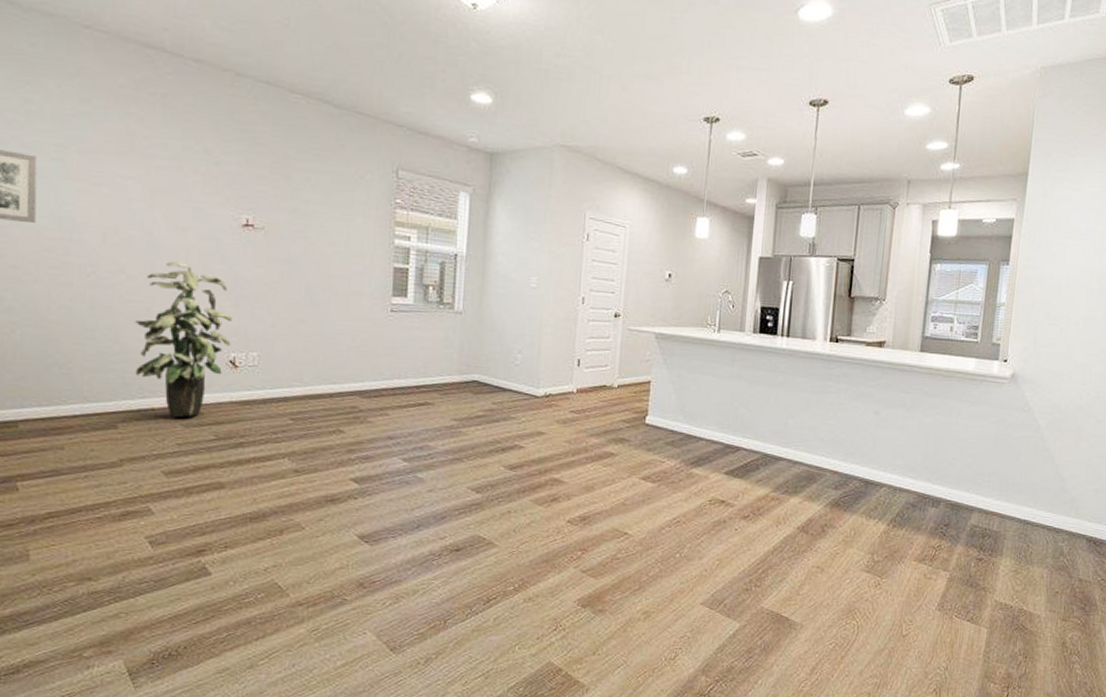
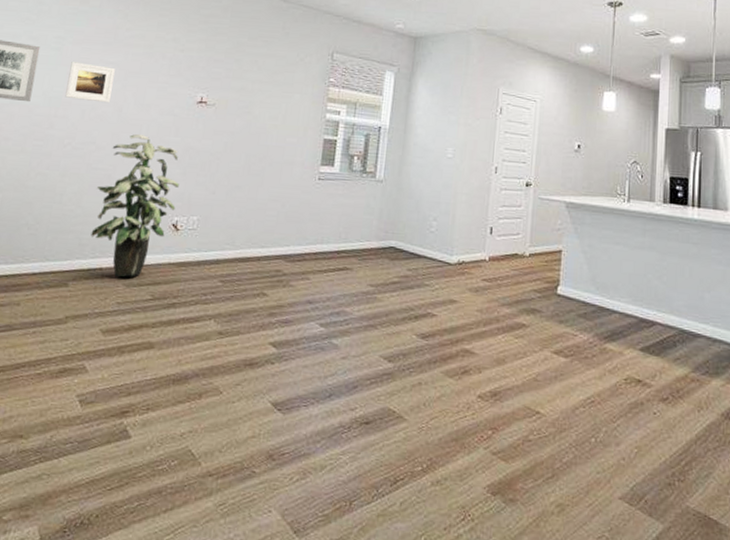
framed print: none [79,175,137,226] -> present [65,62,115,103]

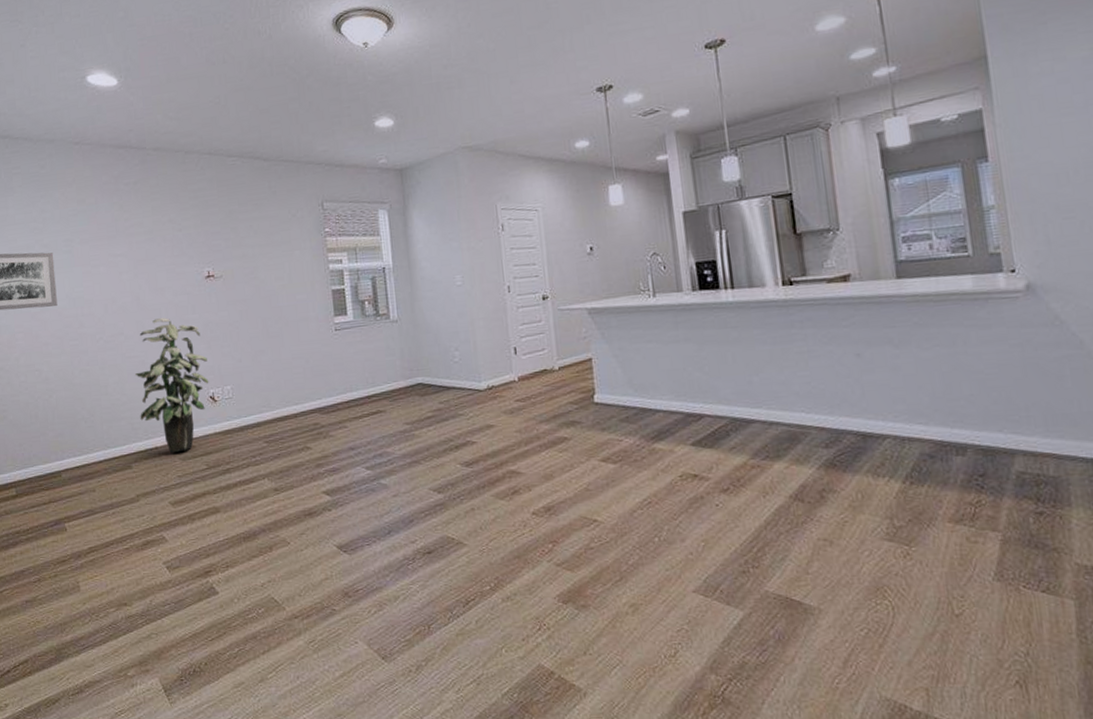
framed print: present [65,62,115,103] -> none [84,259,127,296]

